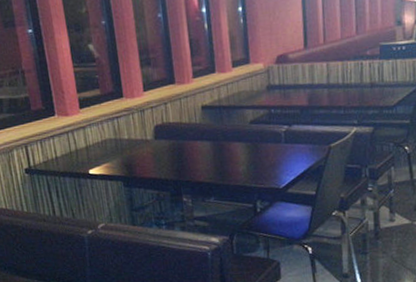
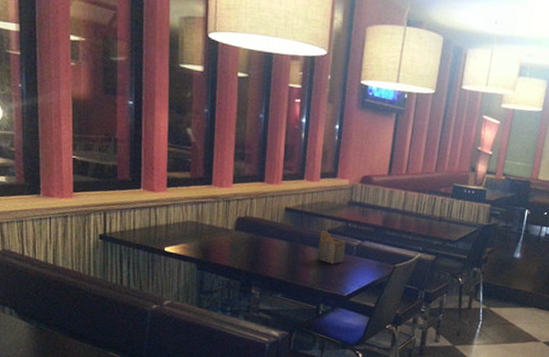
napkin holder: none [243,121,273,157] -> present [318,230,345,265]

